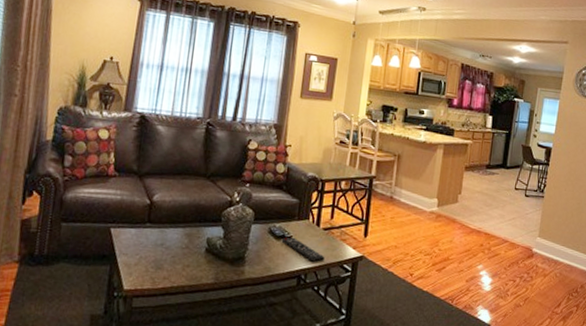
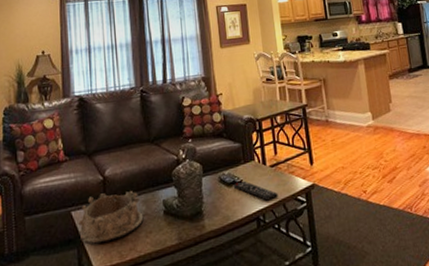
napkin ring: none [115,217,184,266] -> present [78,190,144,245]

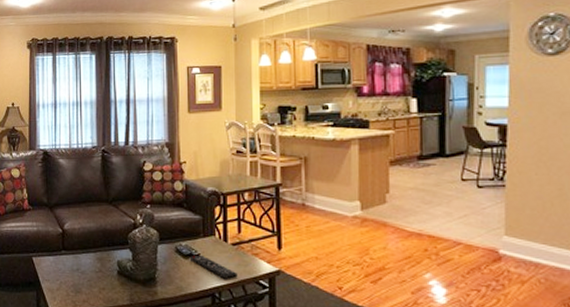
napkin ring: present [78,190,144,245] -> none [38,245,98,291]

